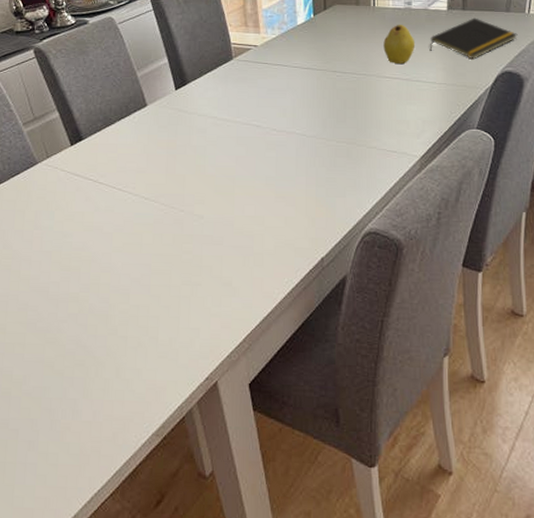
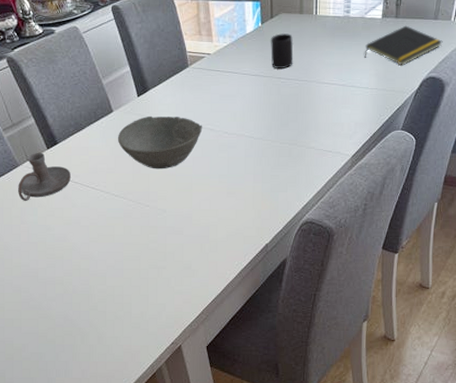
candle holder: none [34,148,96,203] -> present [18,152,71,201]
bowl: none [150,110,248,170] -> present [117,115,203,169]
mug: none [323,25,350,61] -> present [270,33,294,68]
fruit: present [383,25,416,65] -> none [323,33,352,71]

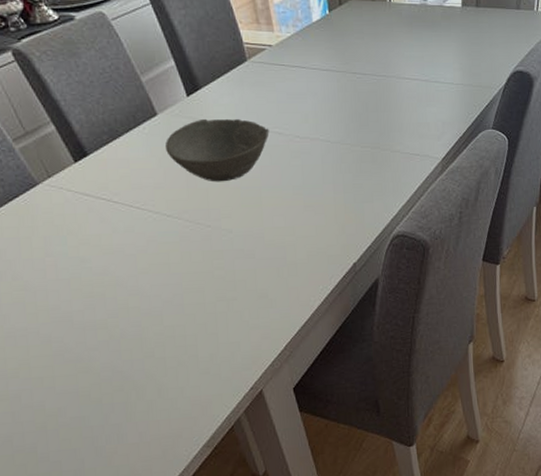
candle holder: present [18,152,71,201] -> none [38,166,108,228]
mug: present [270,33,294,68] -> none [340,23,369,62]
notepad: present [364,25,443,66] -> none [446,15,528,59]

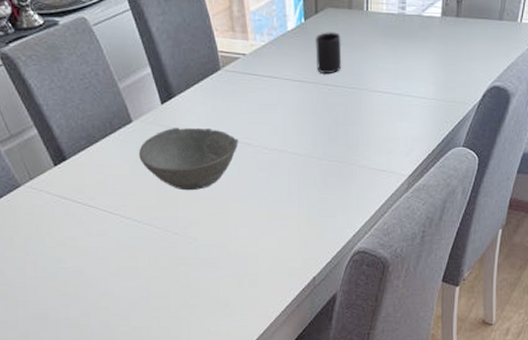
mug: none [340,23,369,62] -> present [314,32,342,74]

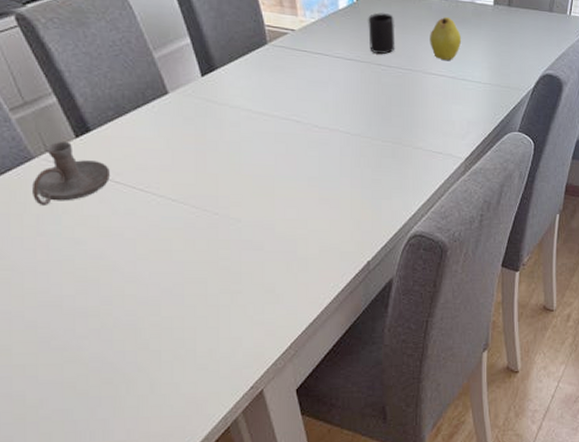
candle holder: none [20,169,84,228] -> present [32,141,110,205]
bowl: present [138,127,239,191] -> none [174,100,287,169]
fruit: none [376,33,408,78] -> present [430,17,462,61]

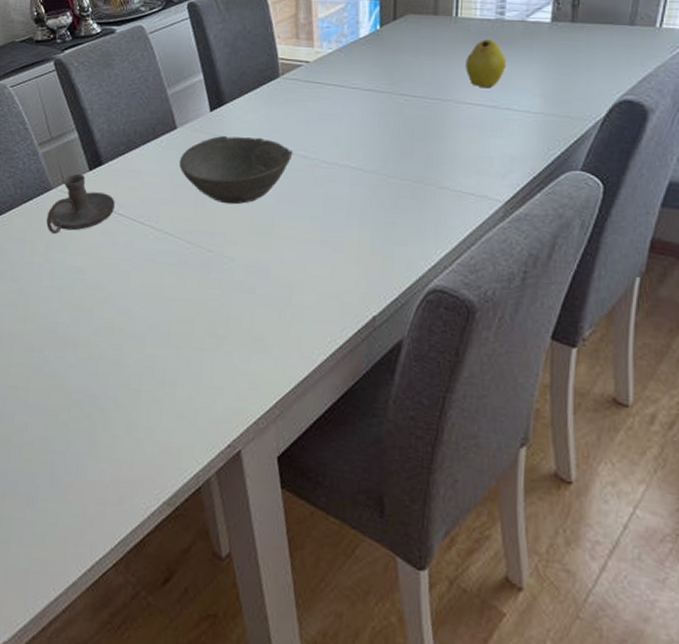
bowl: none [174,100,287,169] -> present [178,135,293,205]
mug: present [367,13,395,54] -> none [391,39,424,83]

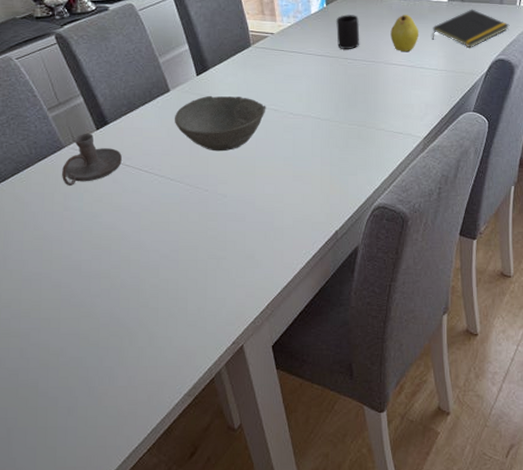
mug: none [391,39,424,83] -> present [335,15,360,49]
notepad: none [524,32,644,85] -> present [432,9,510,48]

